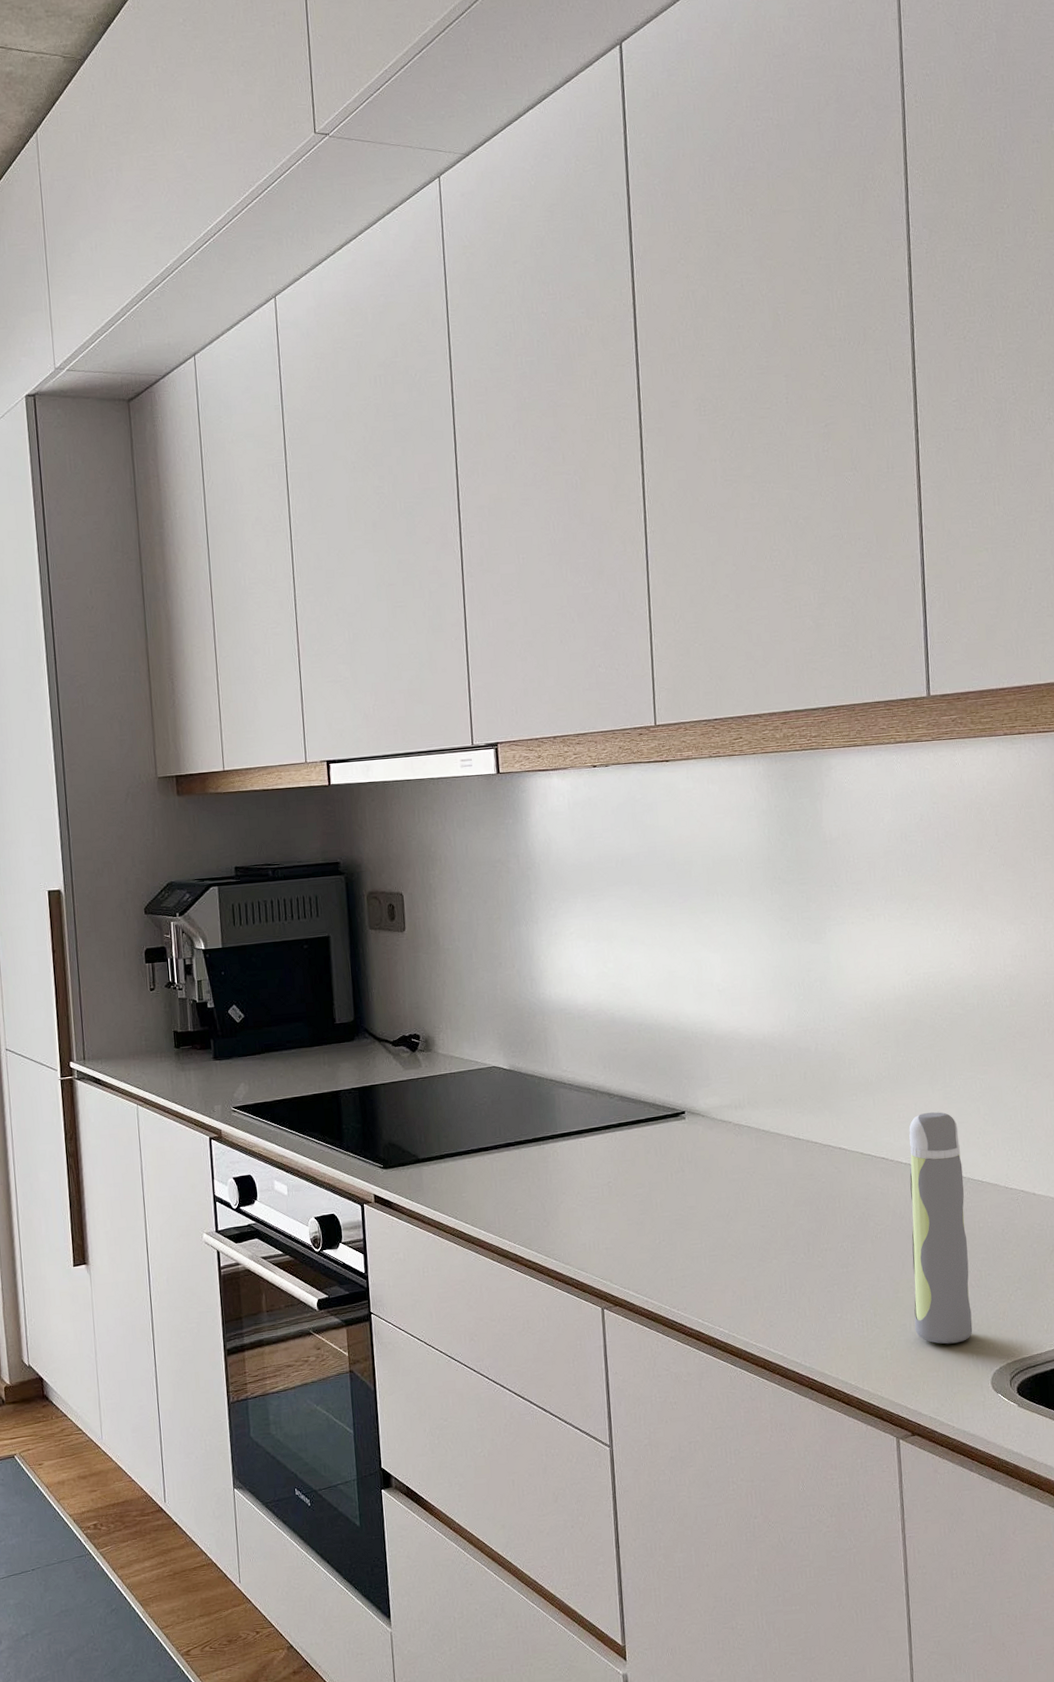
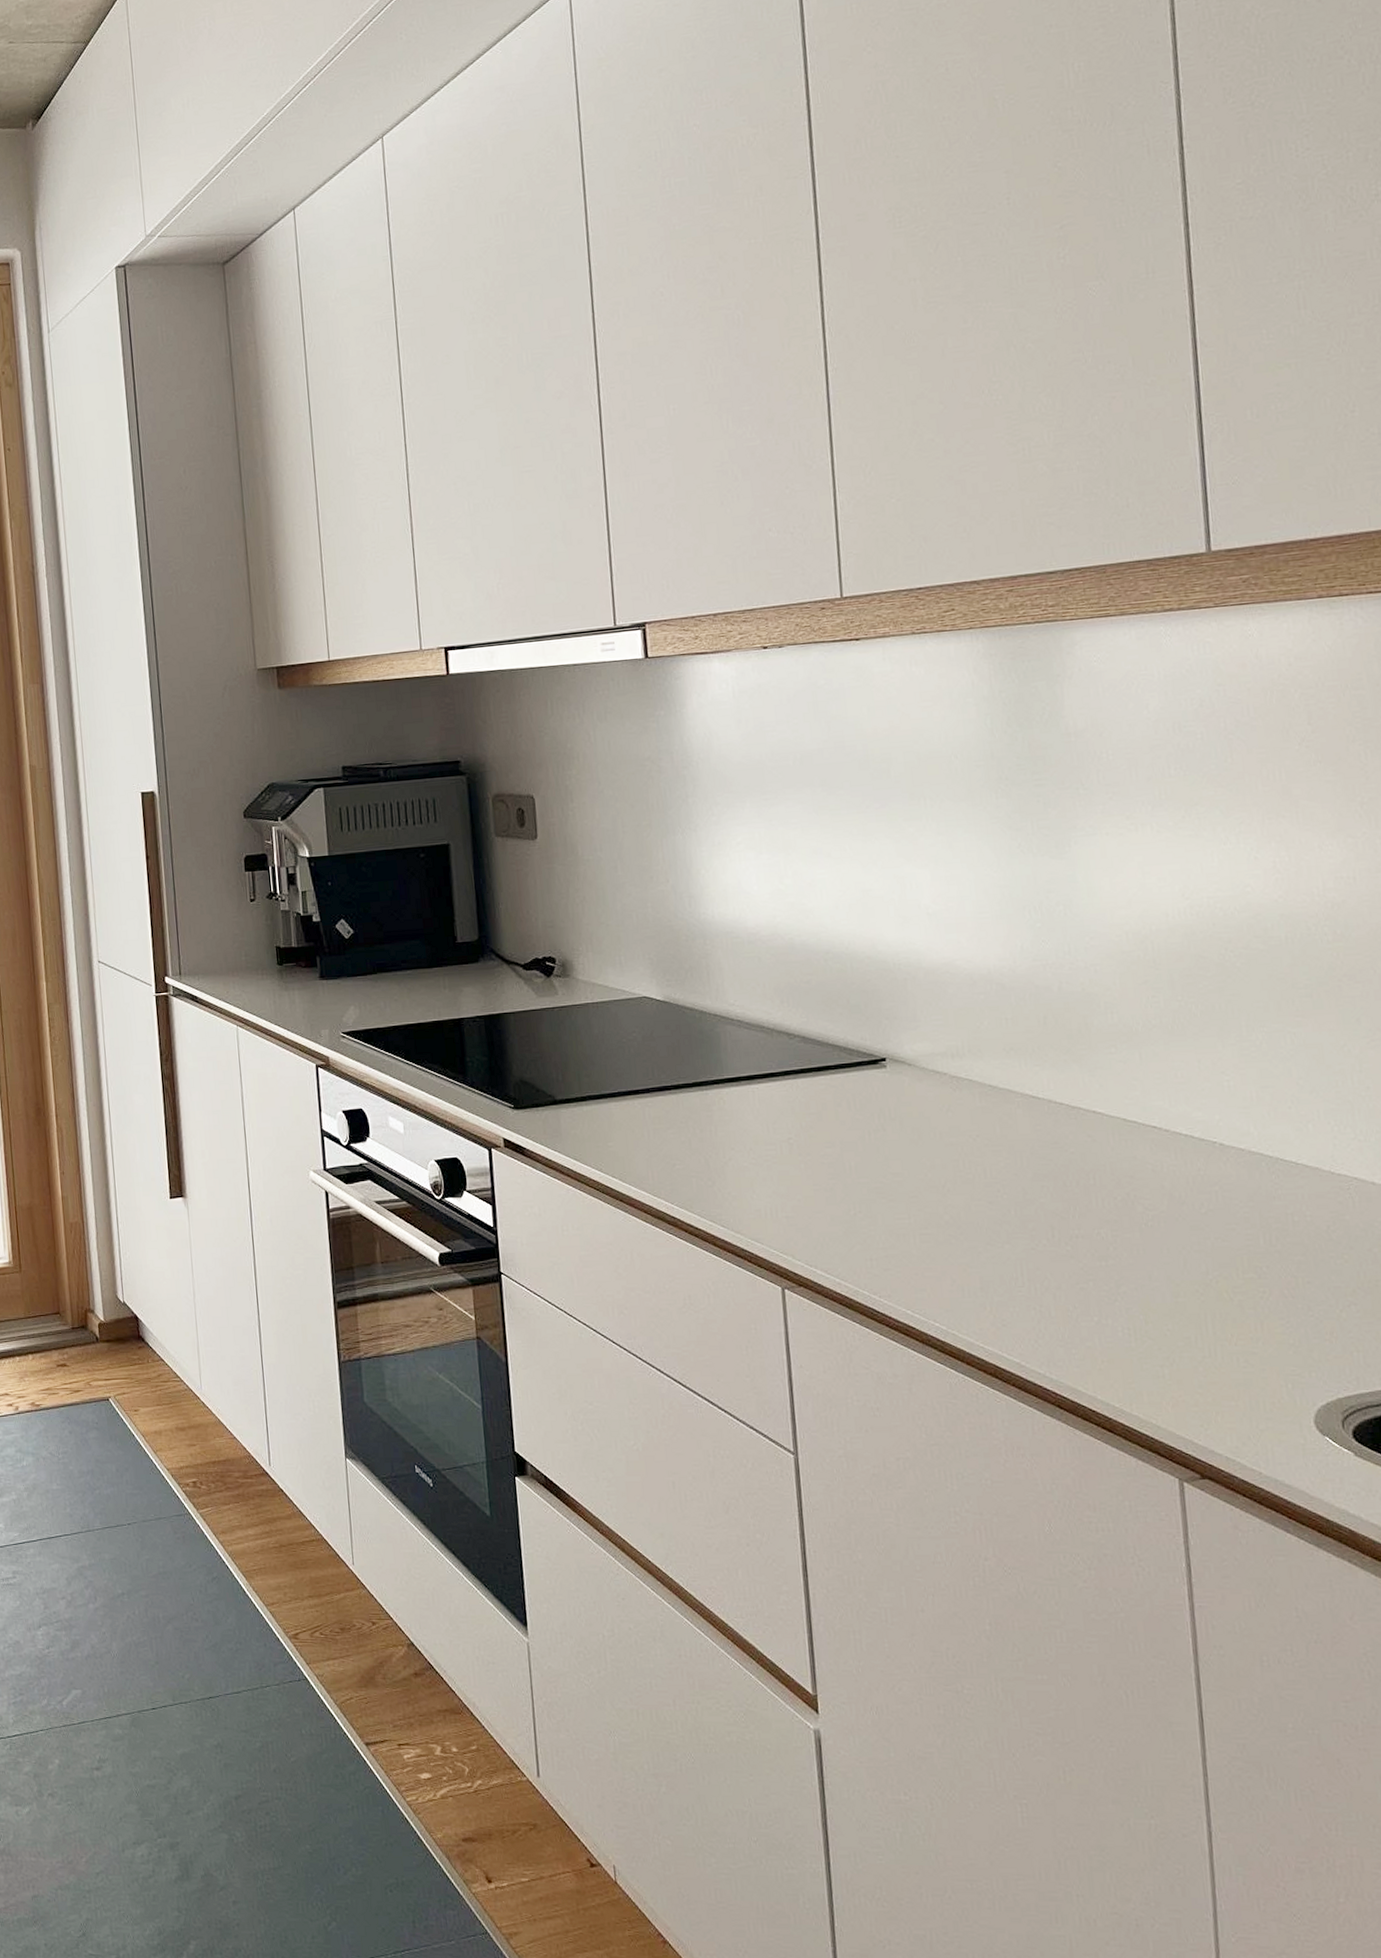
spray bottle: present [909,1112,973,1344] -> none [1190,1072,1287,1367]

